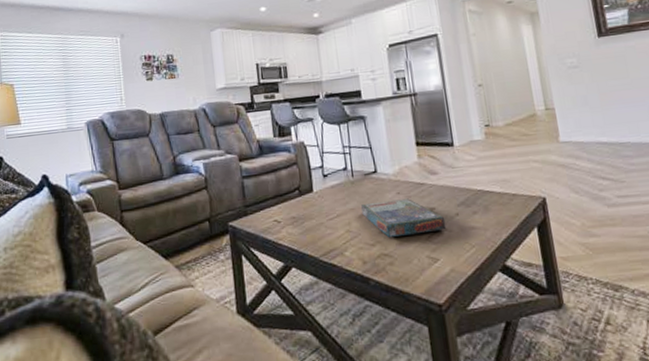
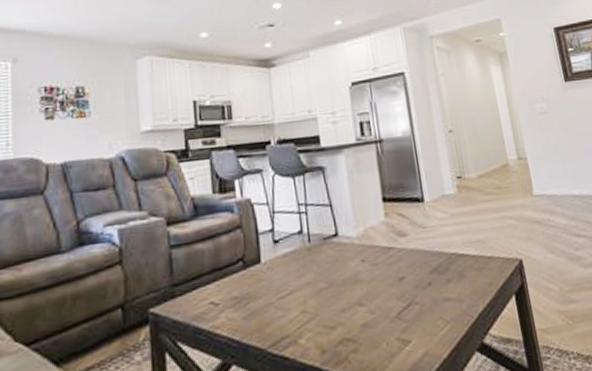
board game: present [361,198,447,238] -> none [319,266,418,318]

